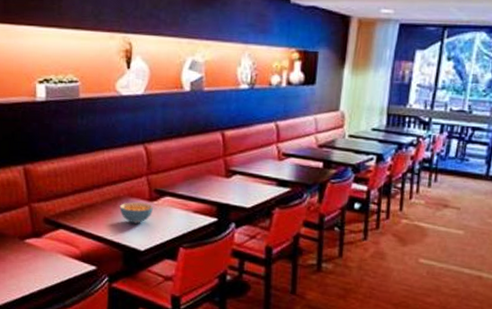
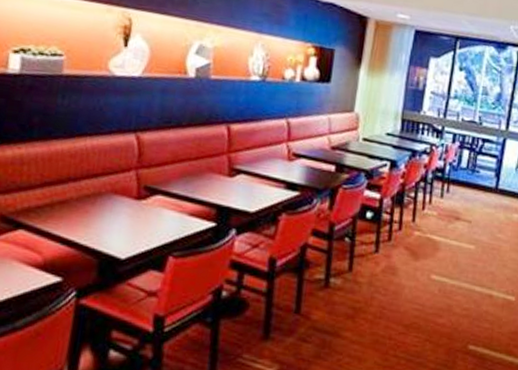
cereal bowl: present [120,201,153,224] -> none [99,199,141,227]

